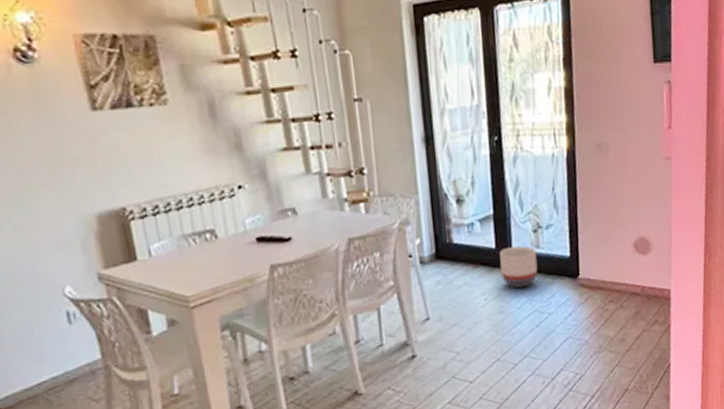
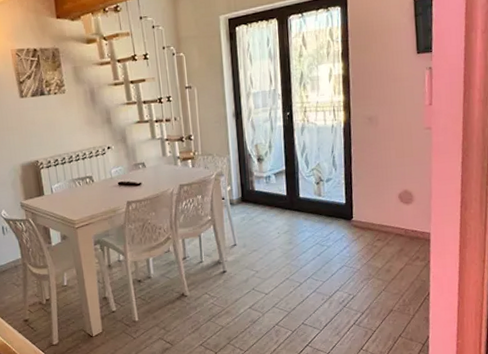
planter: present [499,245,538,289] -> none [290,194,320,226]

